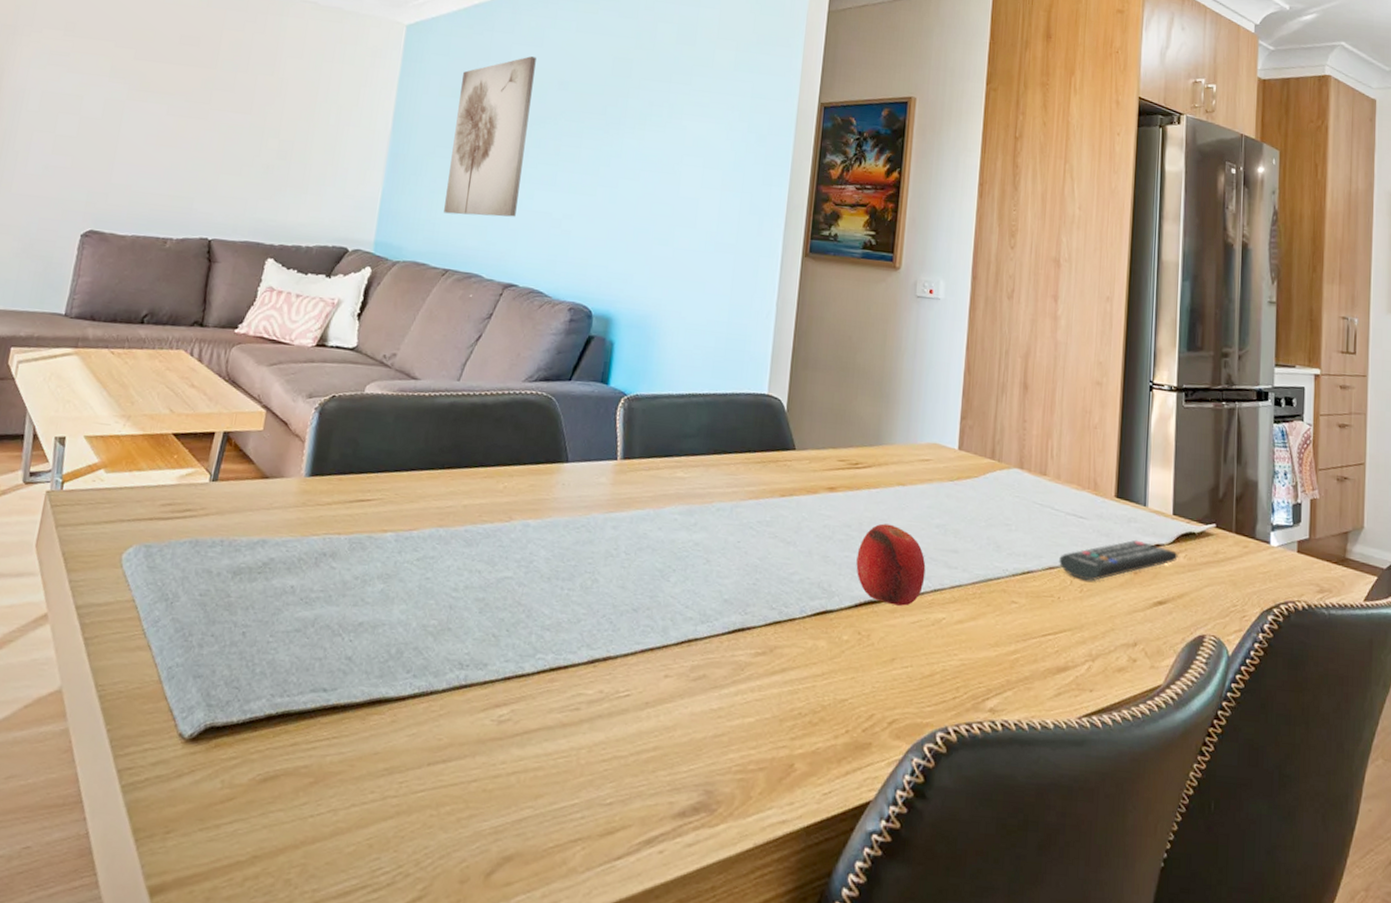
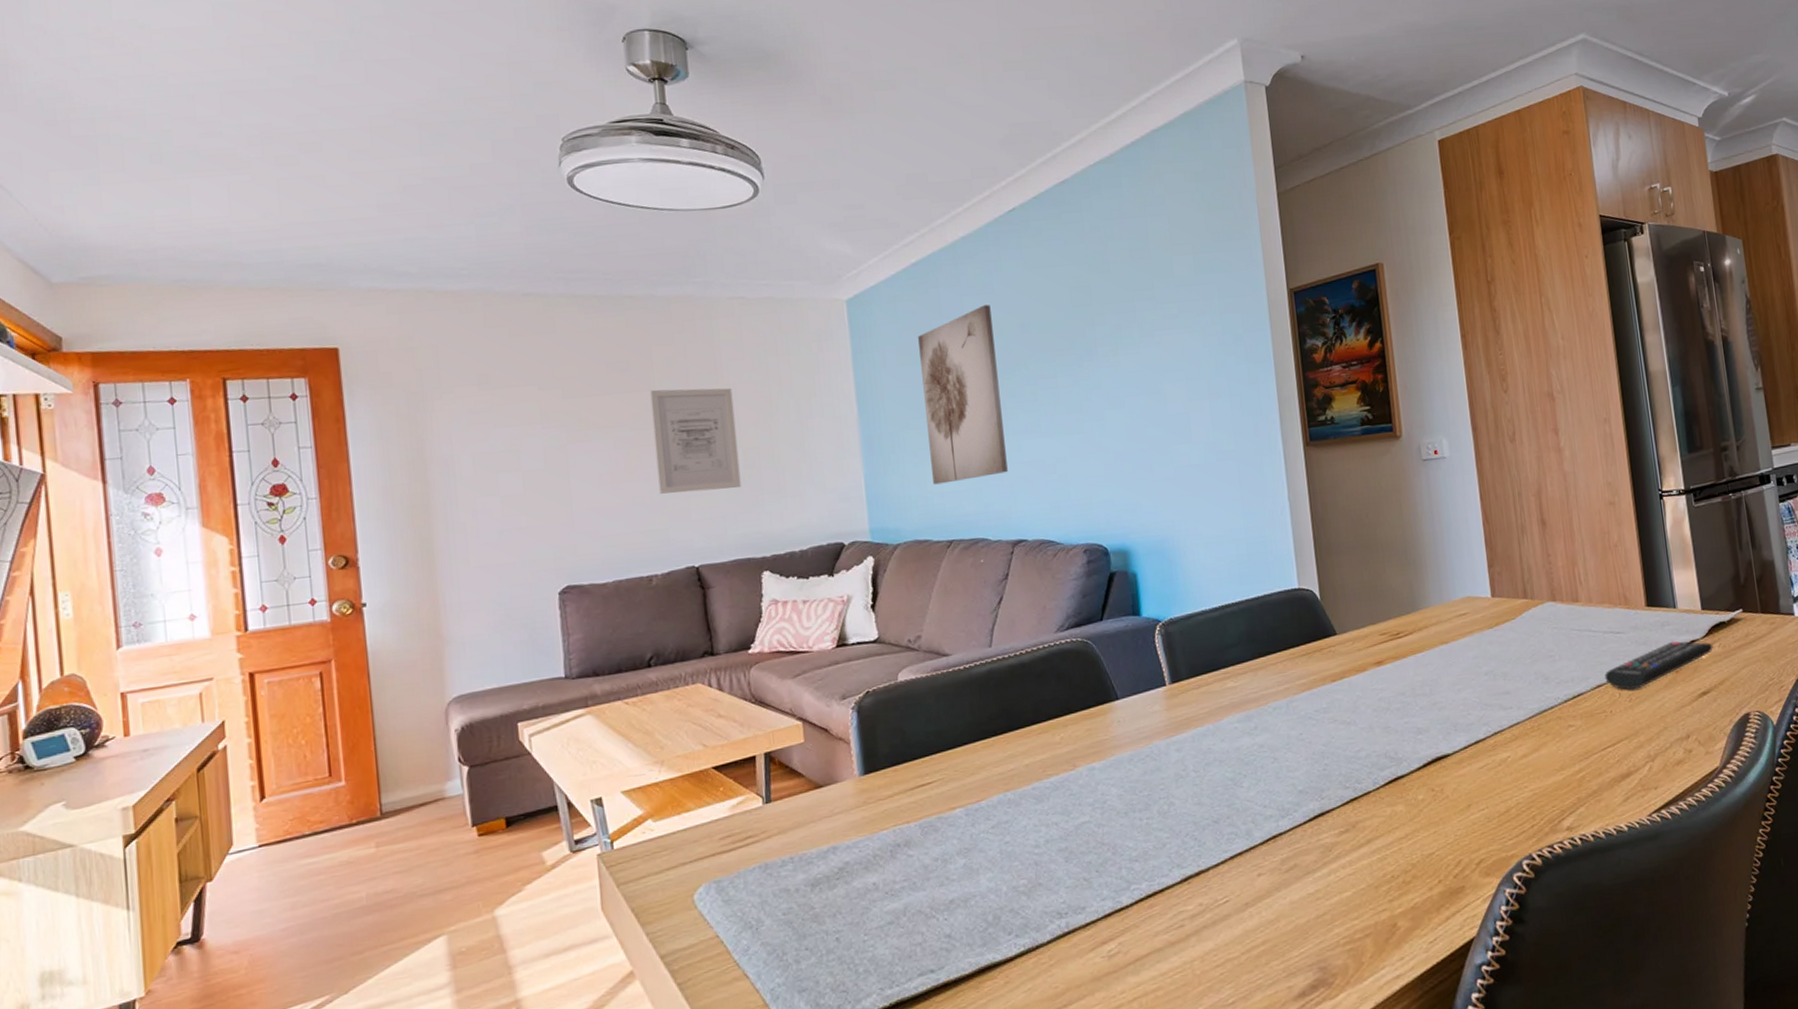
wall art: none [195,68,284,176] -> present [650,388,742,494]
fruit: present [856,523,926,606] -> none [1415,682,1484,757]

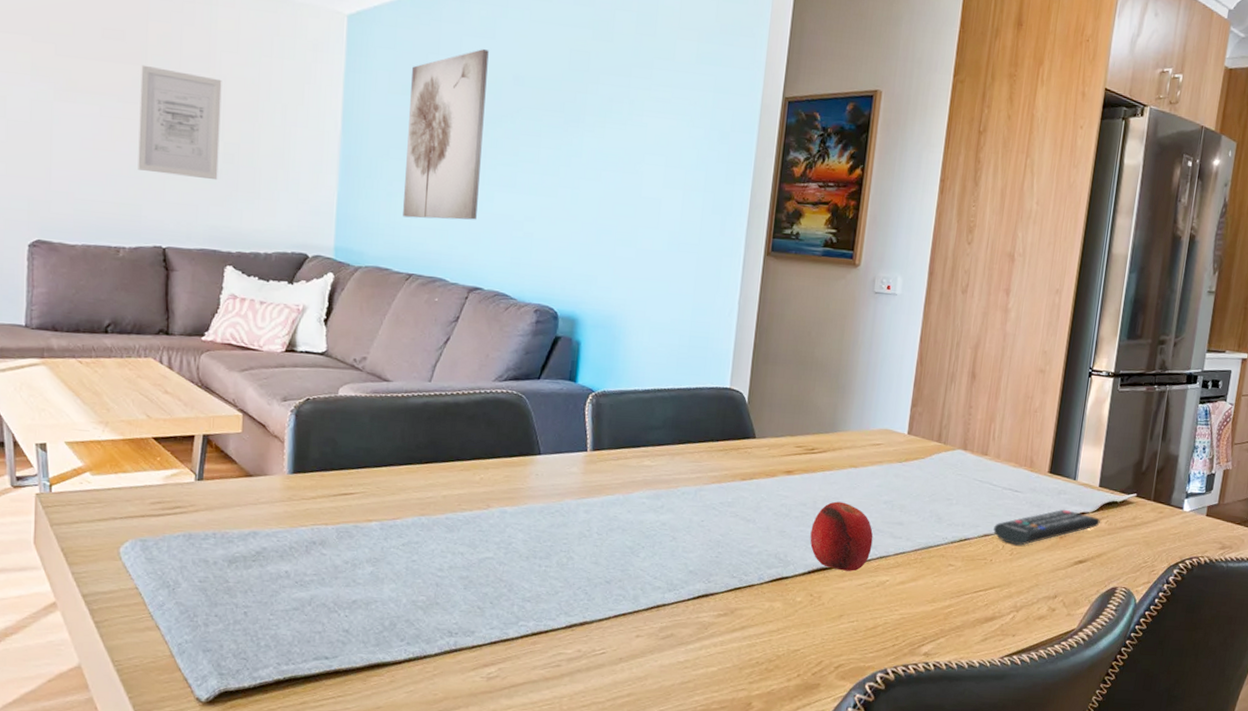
fruit: none [1415,682,1484,757] -> present [810,501,873,571]

